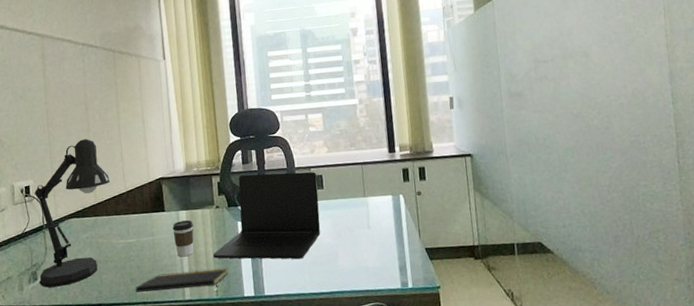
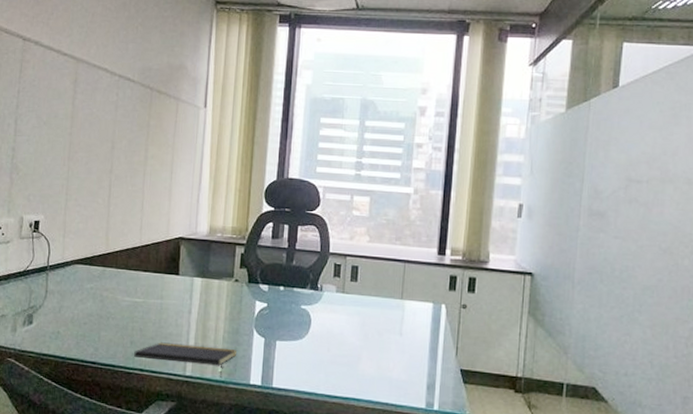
desk lamp: present [34,139,110,288] -> none [34,180,126,336]
coffee cup: present [172,220,194,257] -> none [184,288,208,329]
laptop: present [212,171,321,260] -> none [223,250,353,355]

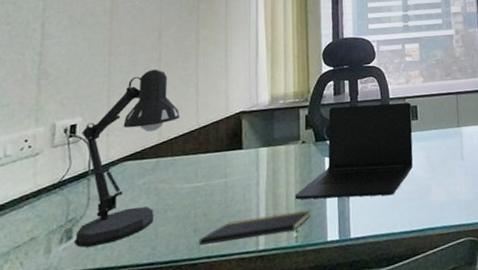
desk lamp: none [34,180,126,336] -> present [75,69,180,248]
laptop: none [223,250,353,355] -> present [294,102,413,200]

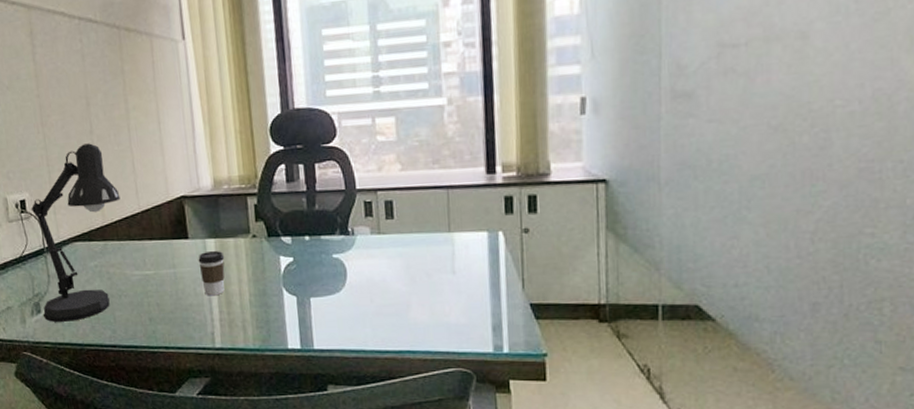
notepad: present [199,210,311,245] -> none [155,313,268,346]
coffee cup: none [250,158,275,201] -> present [198,251,225,296]
laptop: present [294,102,413,200] -> none [248,195,388,308]

